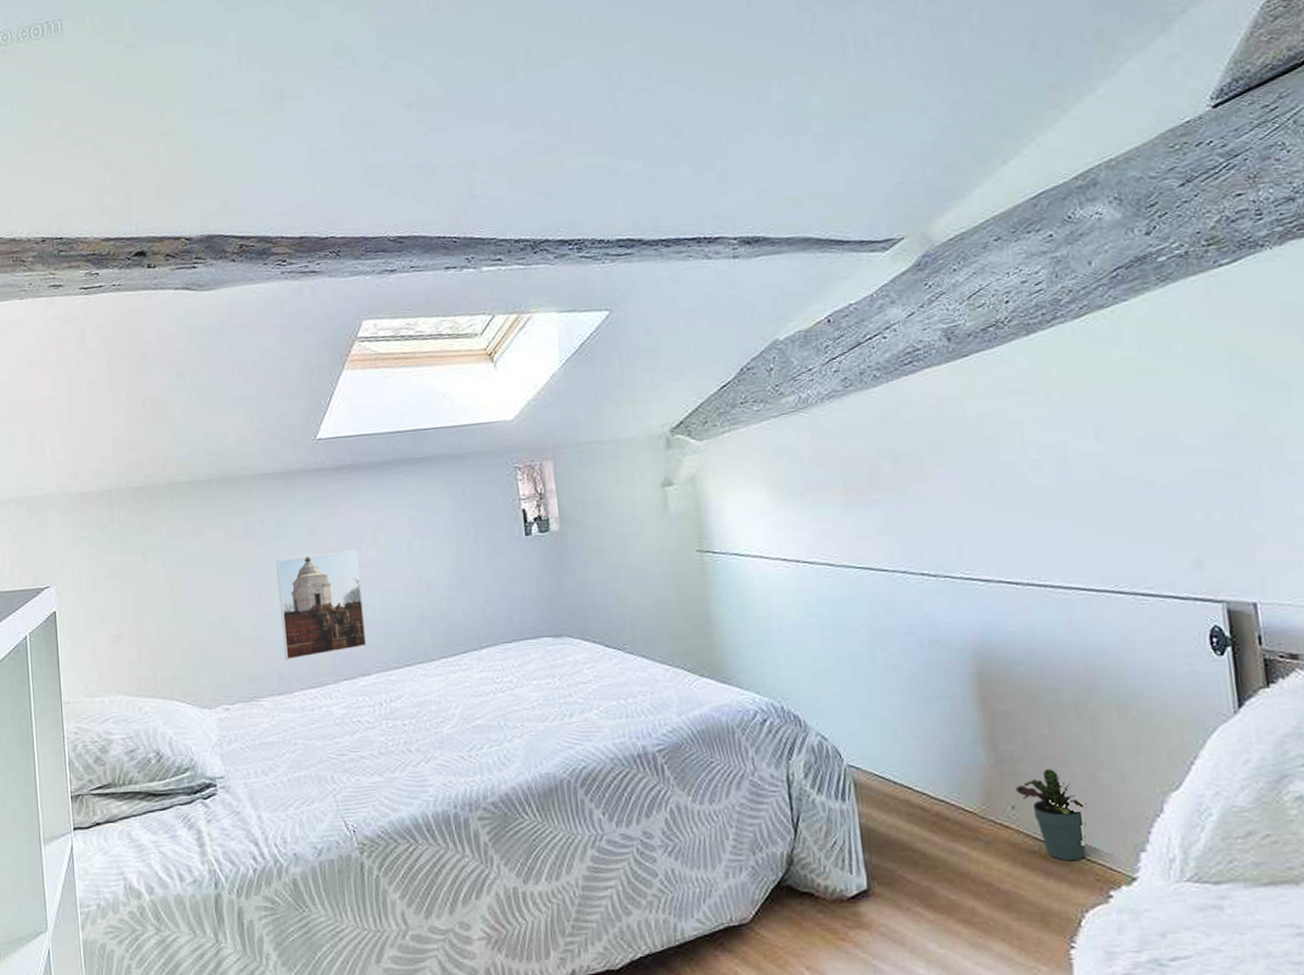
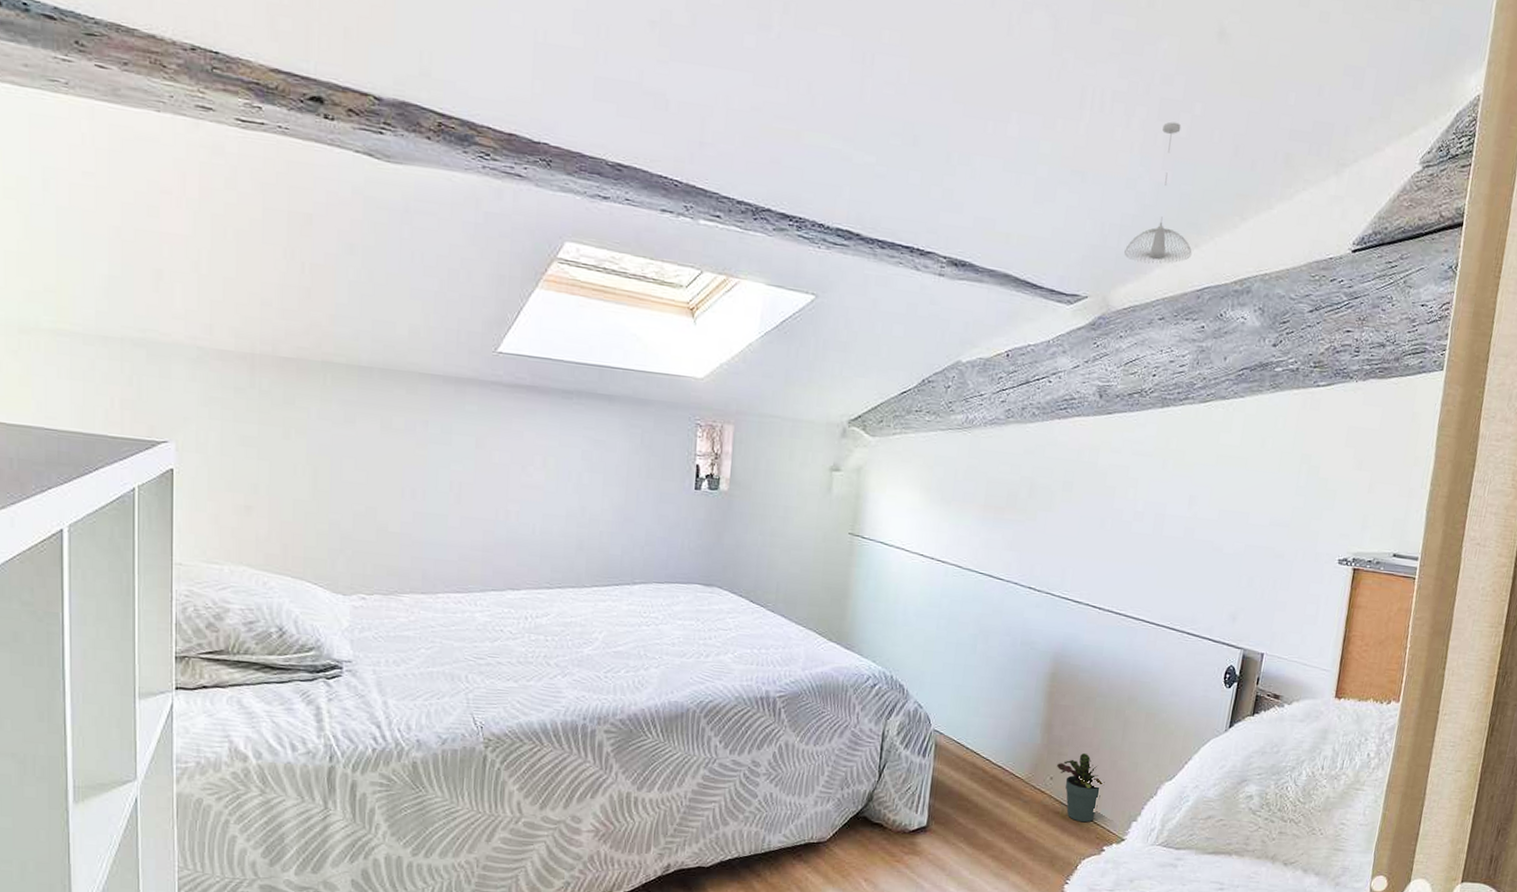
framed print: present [276,550,367,661] -> none [432,463,525,564]
pendant light: none [933,36,1014,188] -> present [1124,121,1192,264]

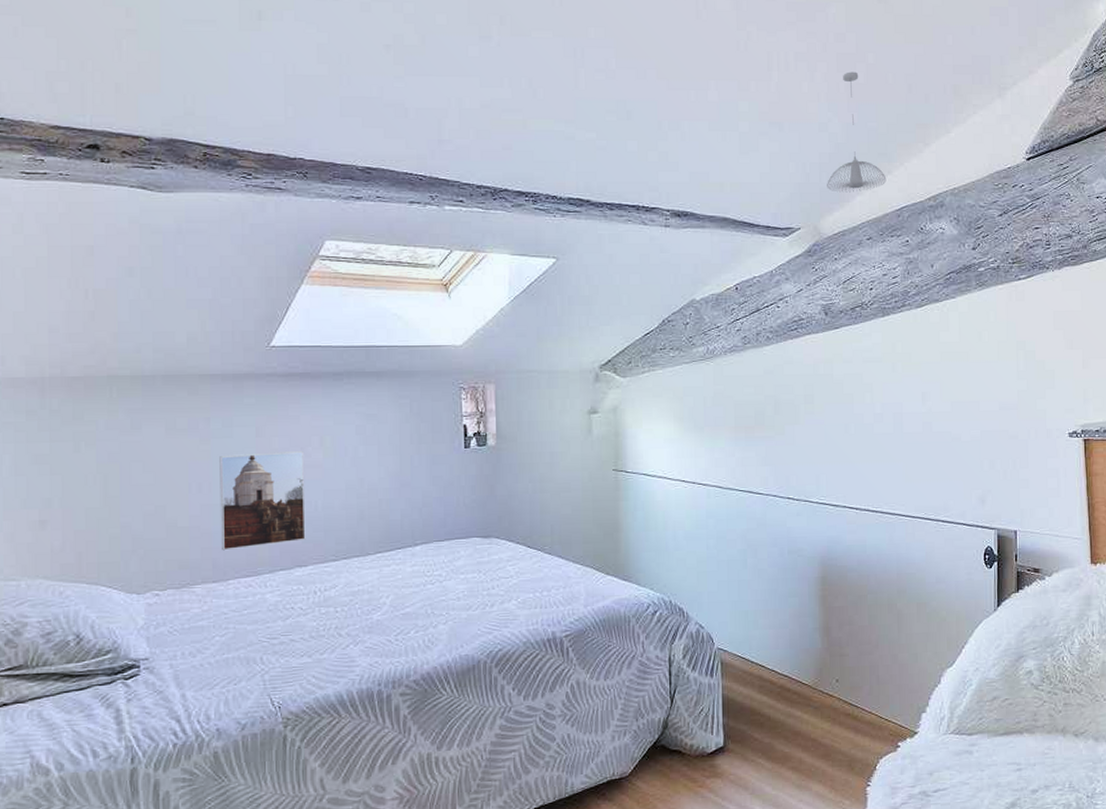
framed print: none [432,463,525,564] -> present [219,451,306,551]
potted plant: present [1057,752,1105,823] -> none [841,650,889,721]

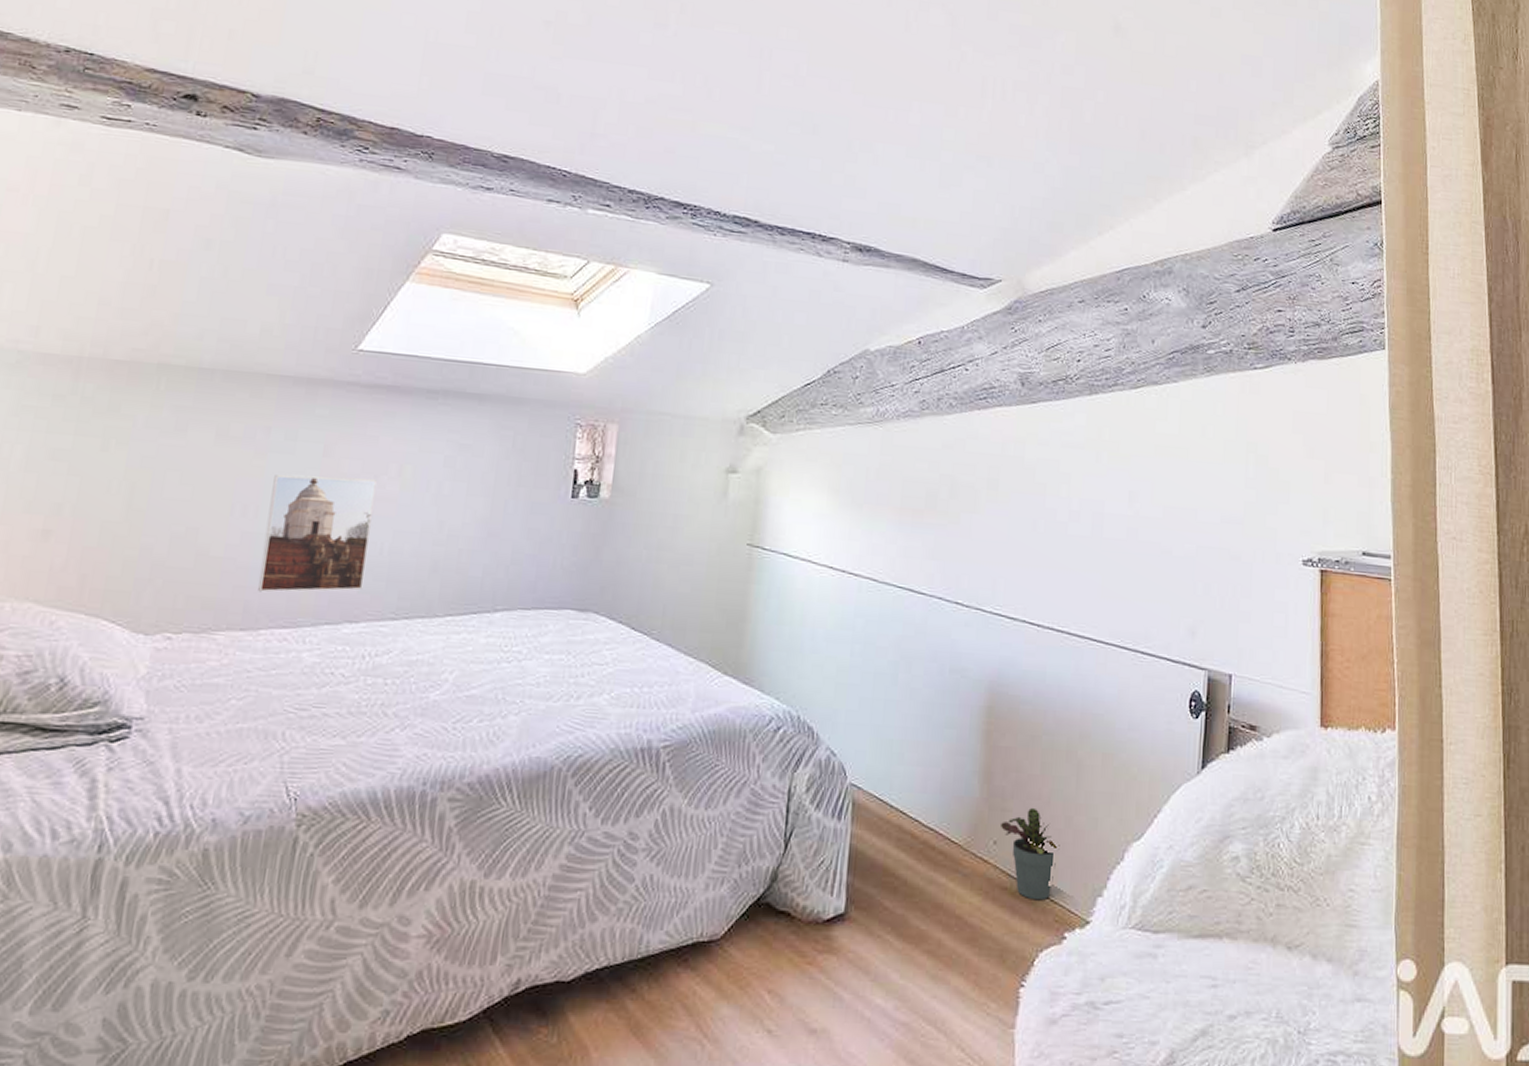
pendant light: present [827,71,887,193] -> none [1037,108,1108,246]
potted plant: none [841,650,889,721] -> present [1001,807,1060,901]

